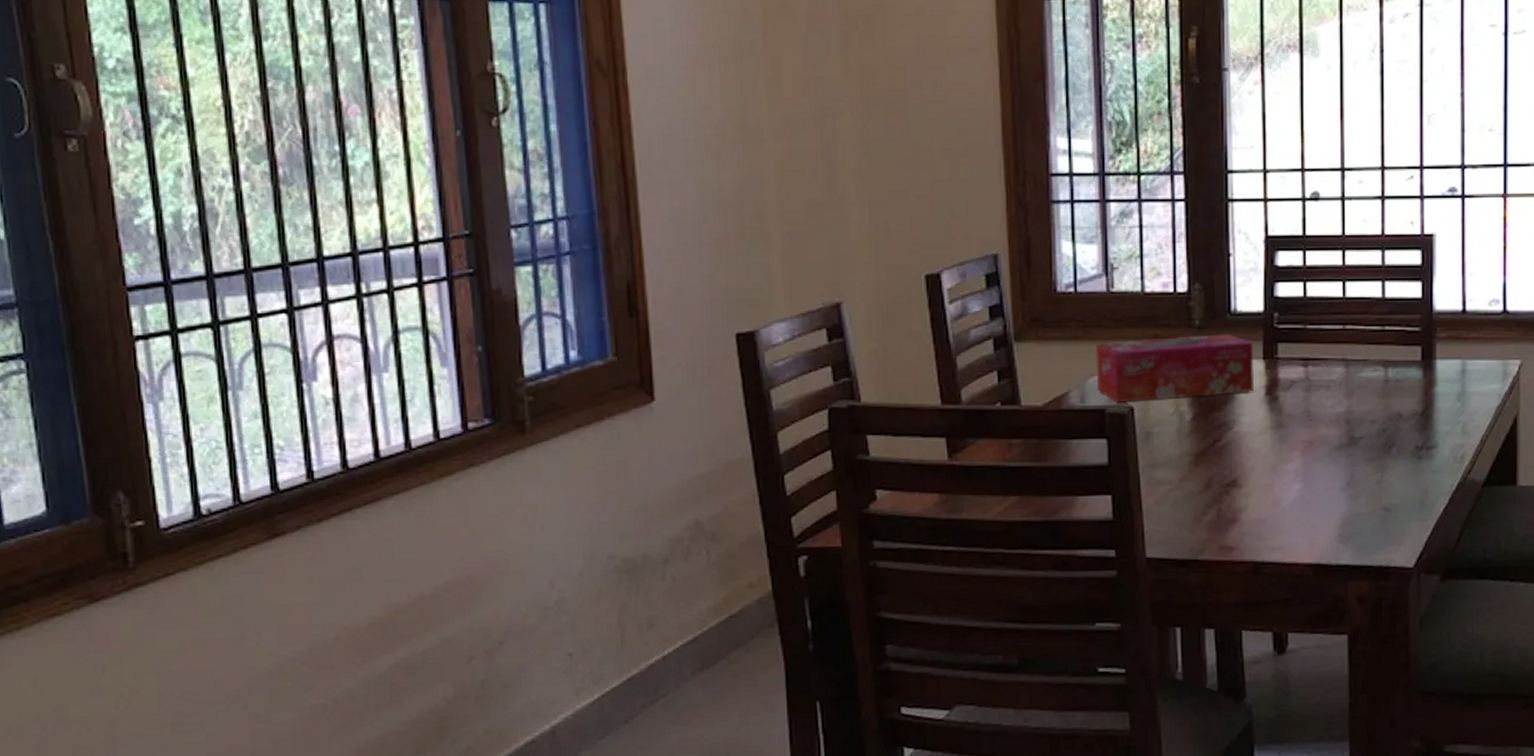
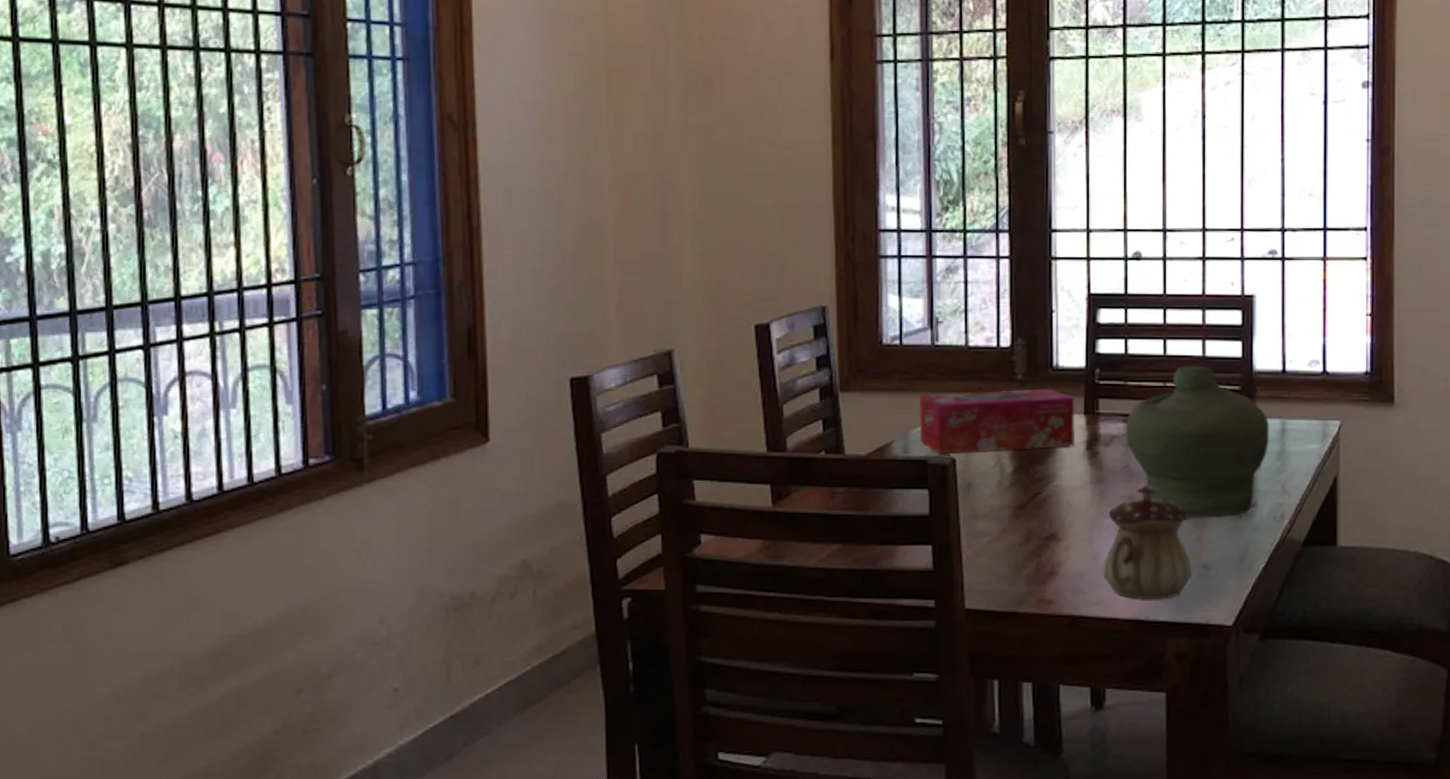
teapot: none [1283,429,1373,544] -> present [1102,485,1192,600]
jar: none [1305,307,1450,462] -> present [1125,365,1270,518]

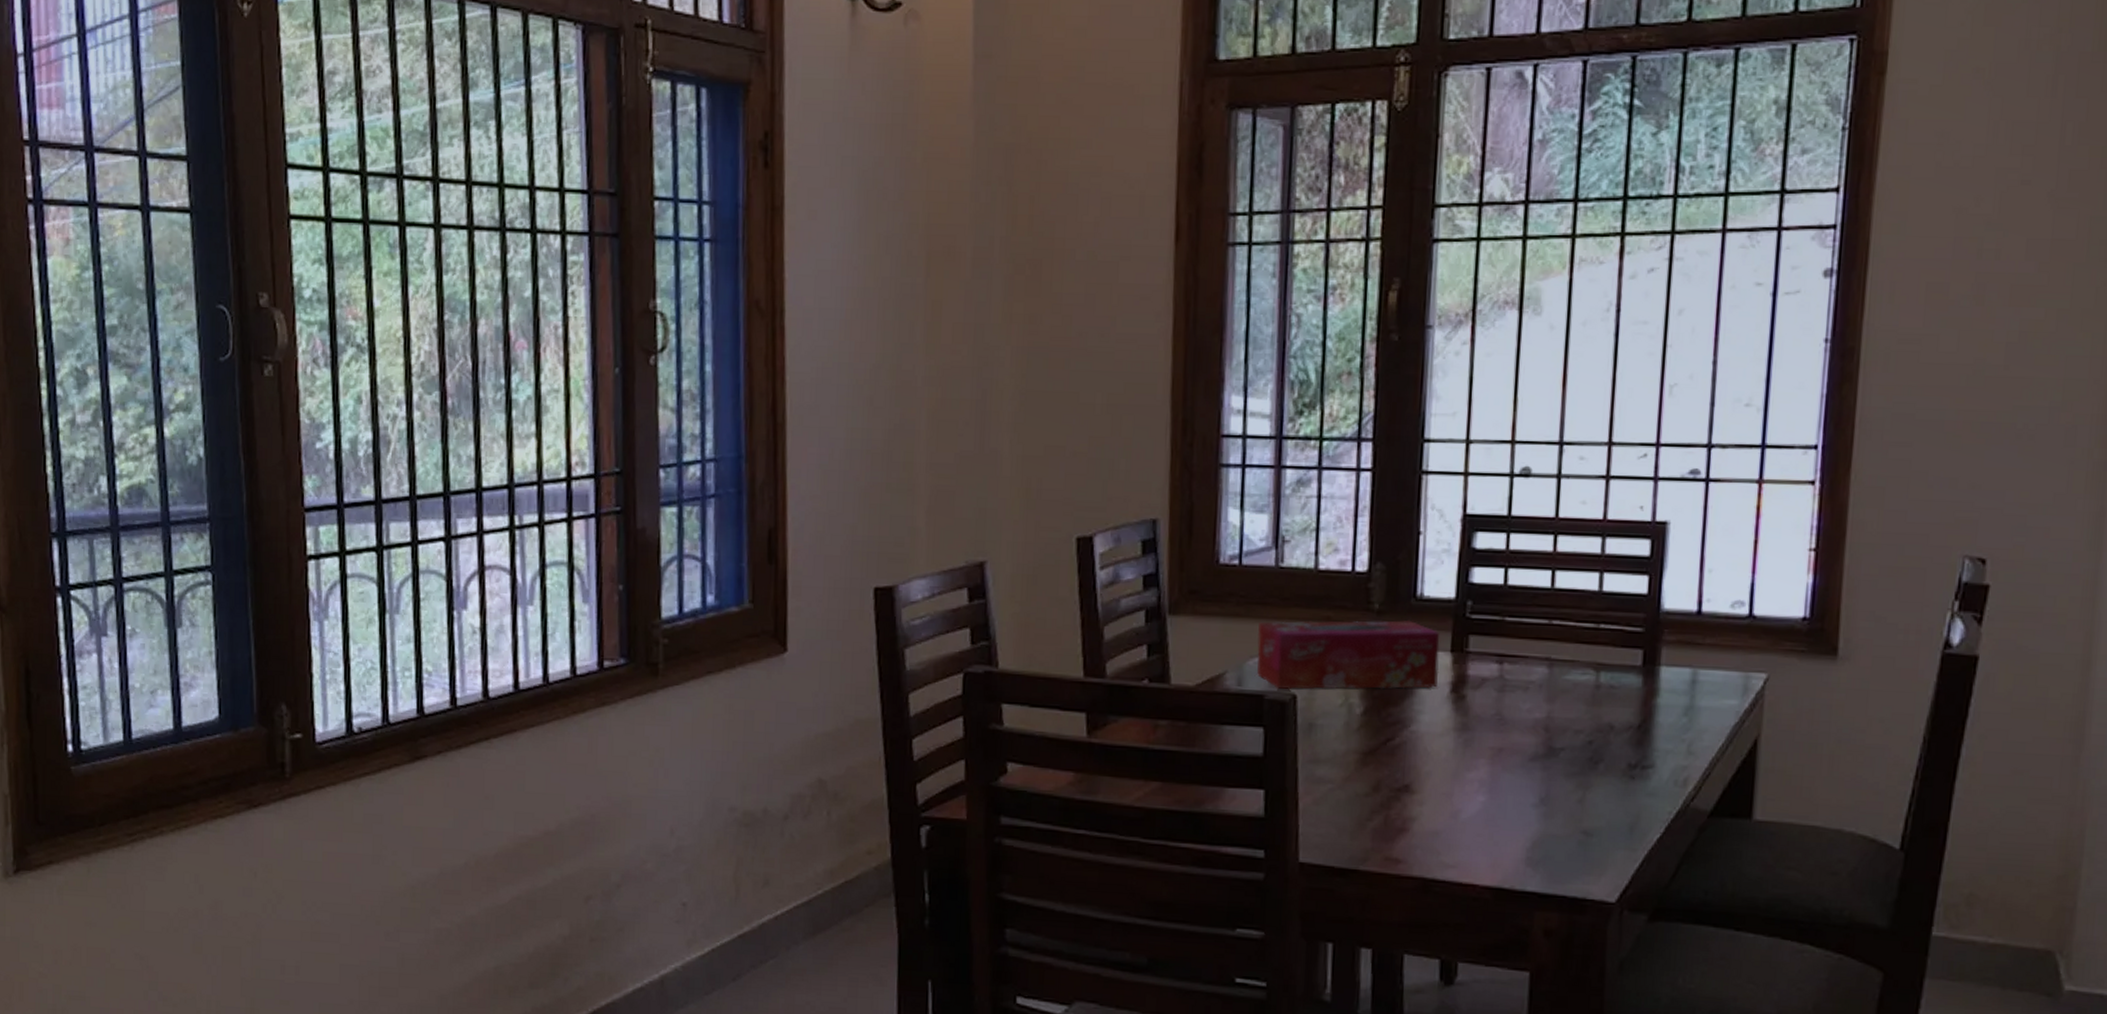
teapot: present [1102,485,1192,600] -> none [1461,736,1571,867]
jar: present [1125,365,1270,518] -> none [1498,601,1677,779]

